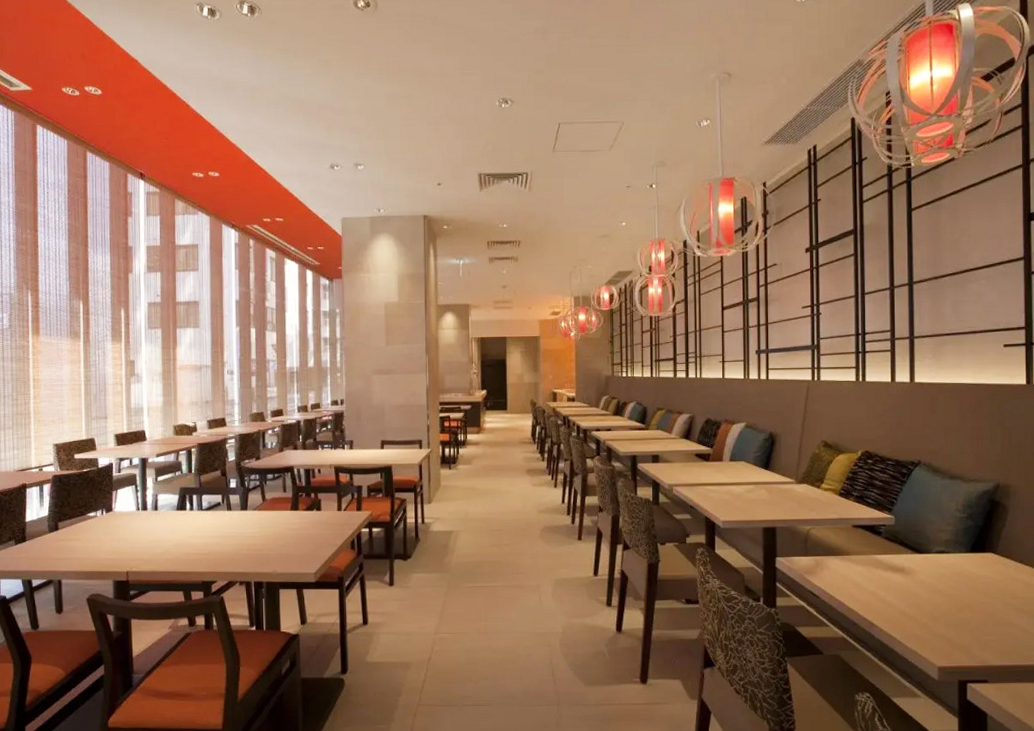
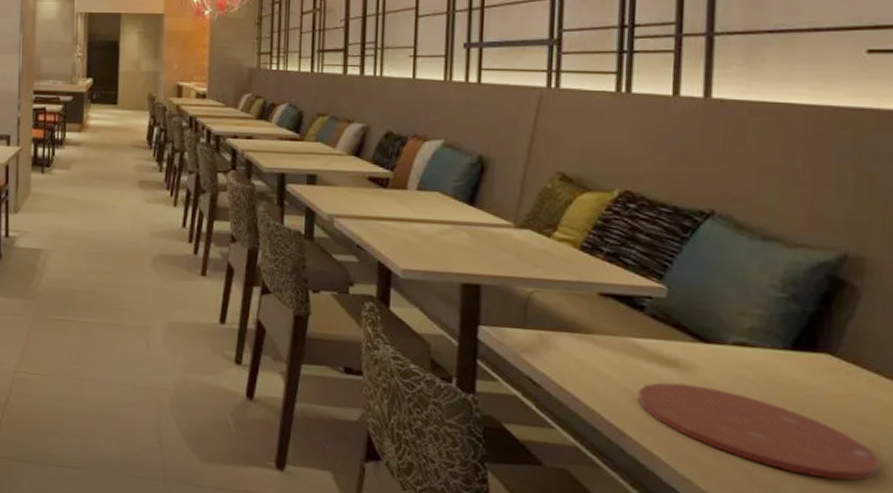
plate: none [881,584,1025,638] -> present [638,382,880,481]

